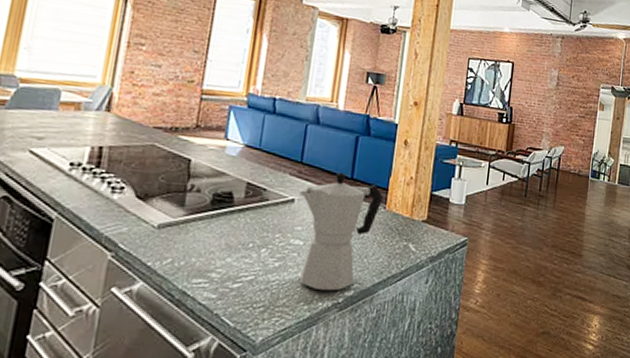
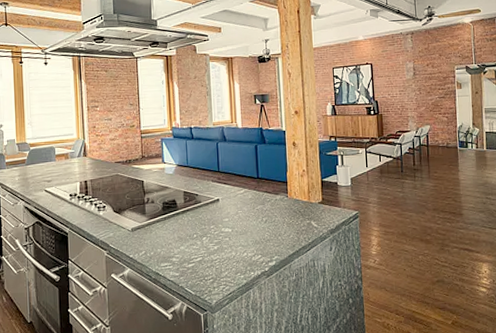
moka pot: present [299,171,383,291] -> none [221,174,284,264]

